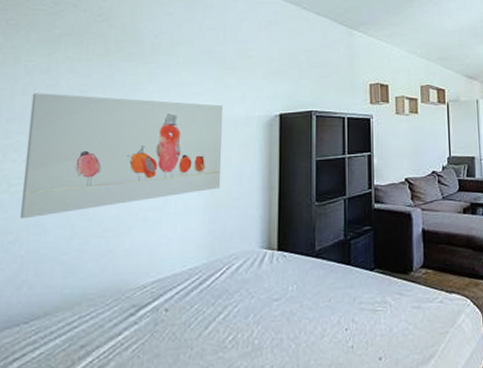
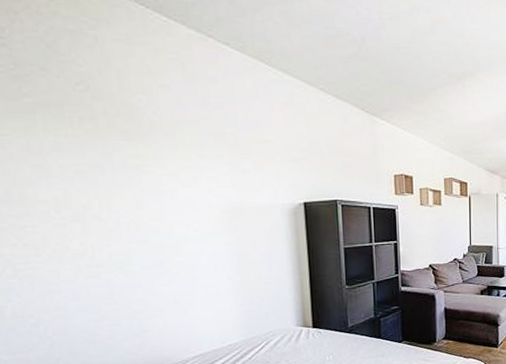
wall art: present [19,93,224,219] -> none [16,172,250,303]

